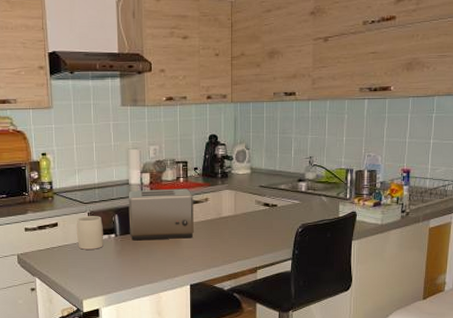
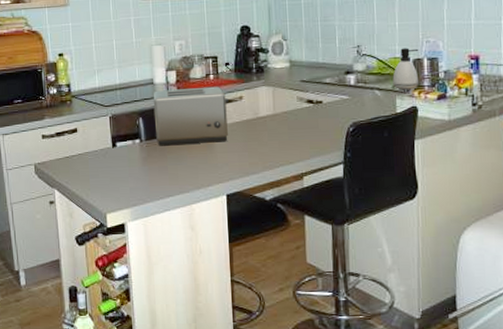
mug: present [76,216,103,250] -> none [97,120,127,157]
soap dispenser: none [337,160,361,198] -> present [392,48,419,90]

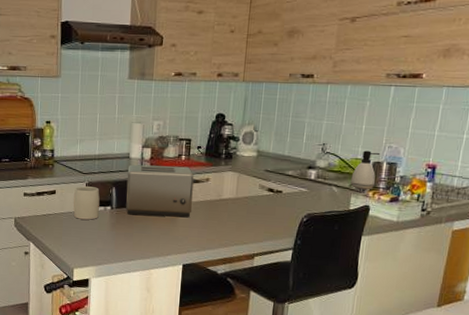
mug: none [97,120,127,157] -> present [73,186,100,220]

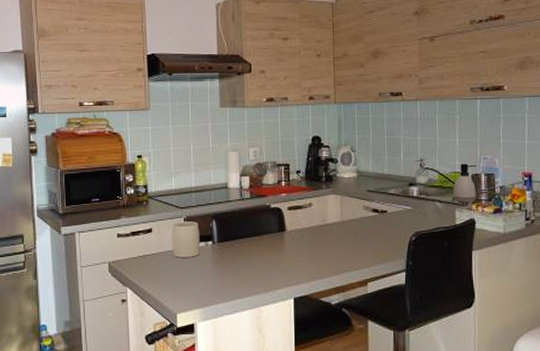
toaster: present [125,164,196,218] -> none [227,192,299,249]

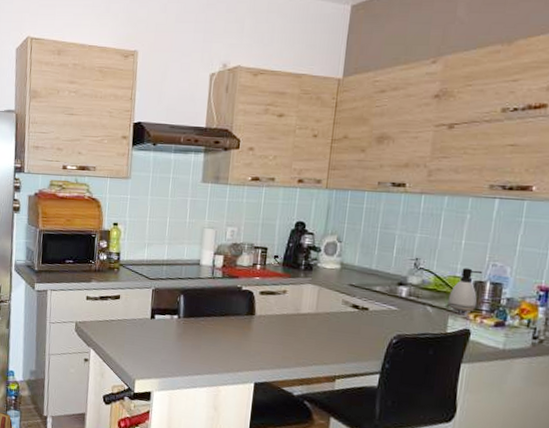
mug: present [171,221,200,258] -> none [137,292,167,329]

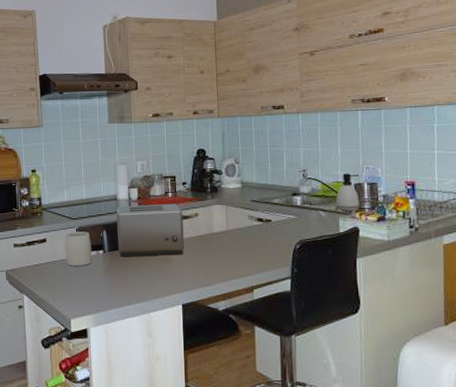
mug: none [137,292,167,329] -> present [64,232,92,266]
toaster: none [193,272,272,332] -> present [116,203,185,257]

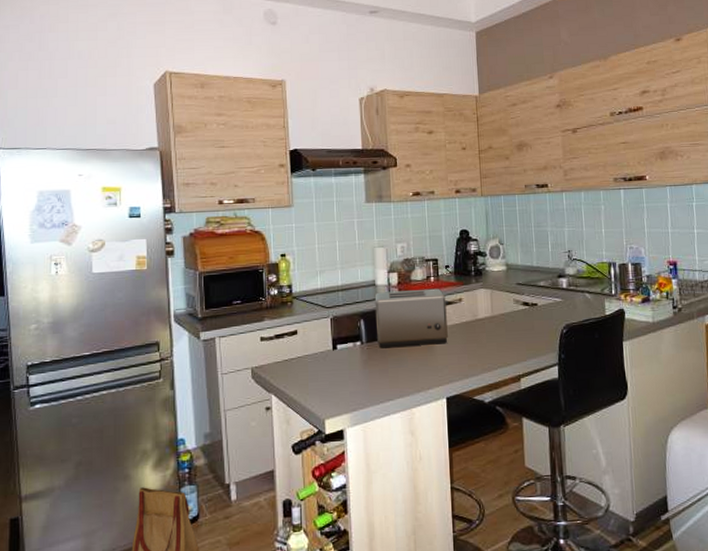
mug: present [64,232,92,266] -> none [317,321,348,360]
soap dispenser: present [336,173,360,212] -> none [601,253,624,294]

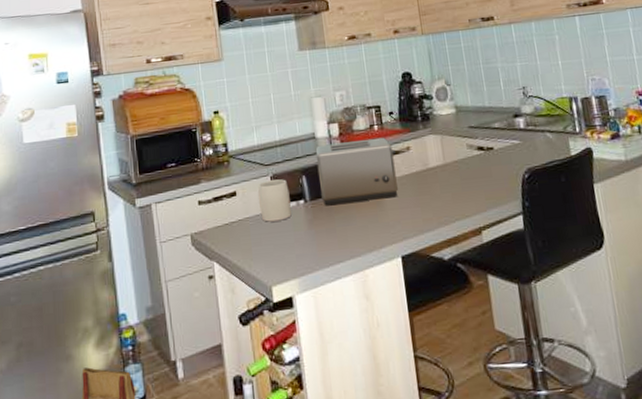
mug: none [317,321,348,360] -> present [258,179,292,222]

